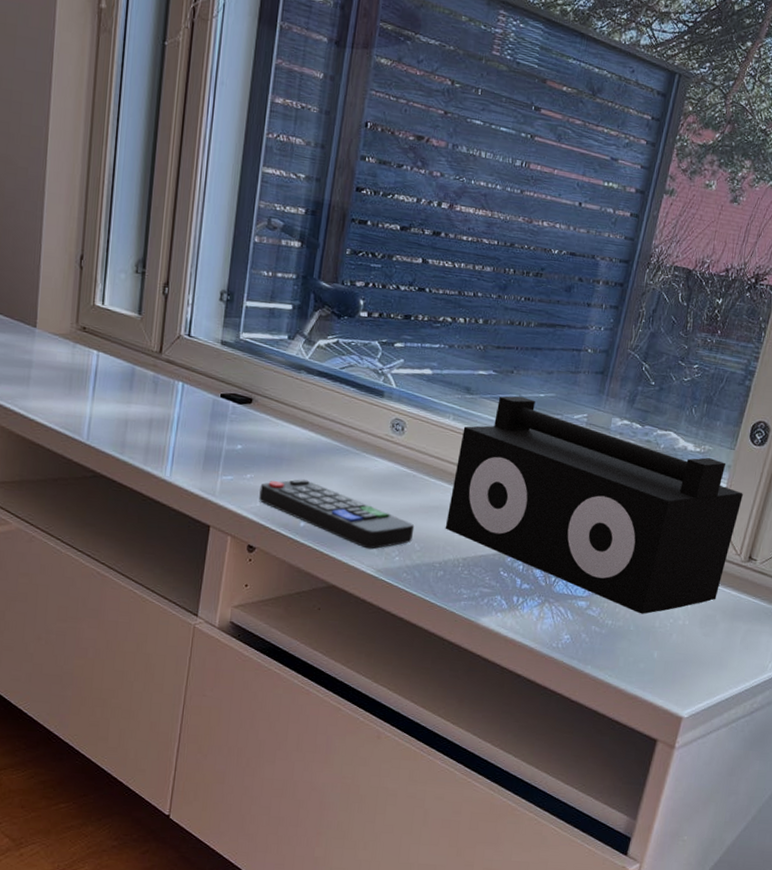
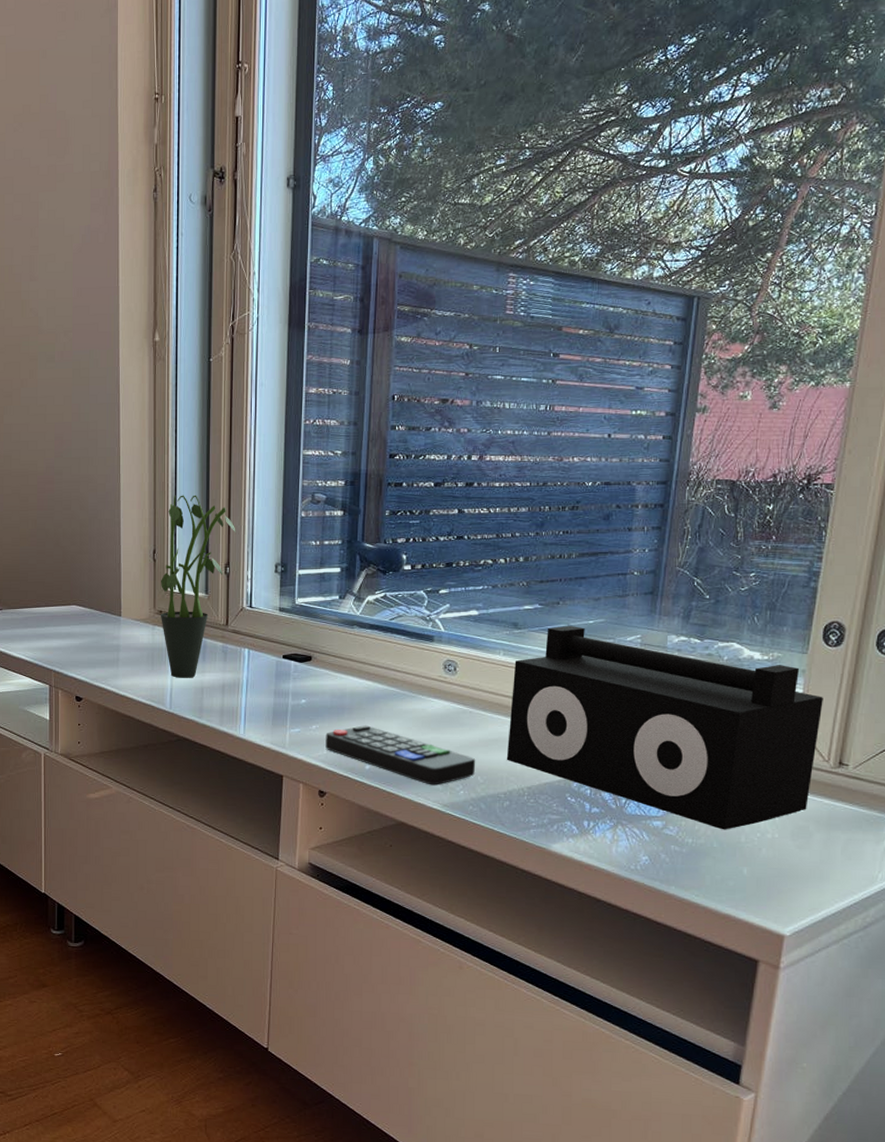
potted plant: none [83,195,179,408] -> present [161,495,236,678]

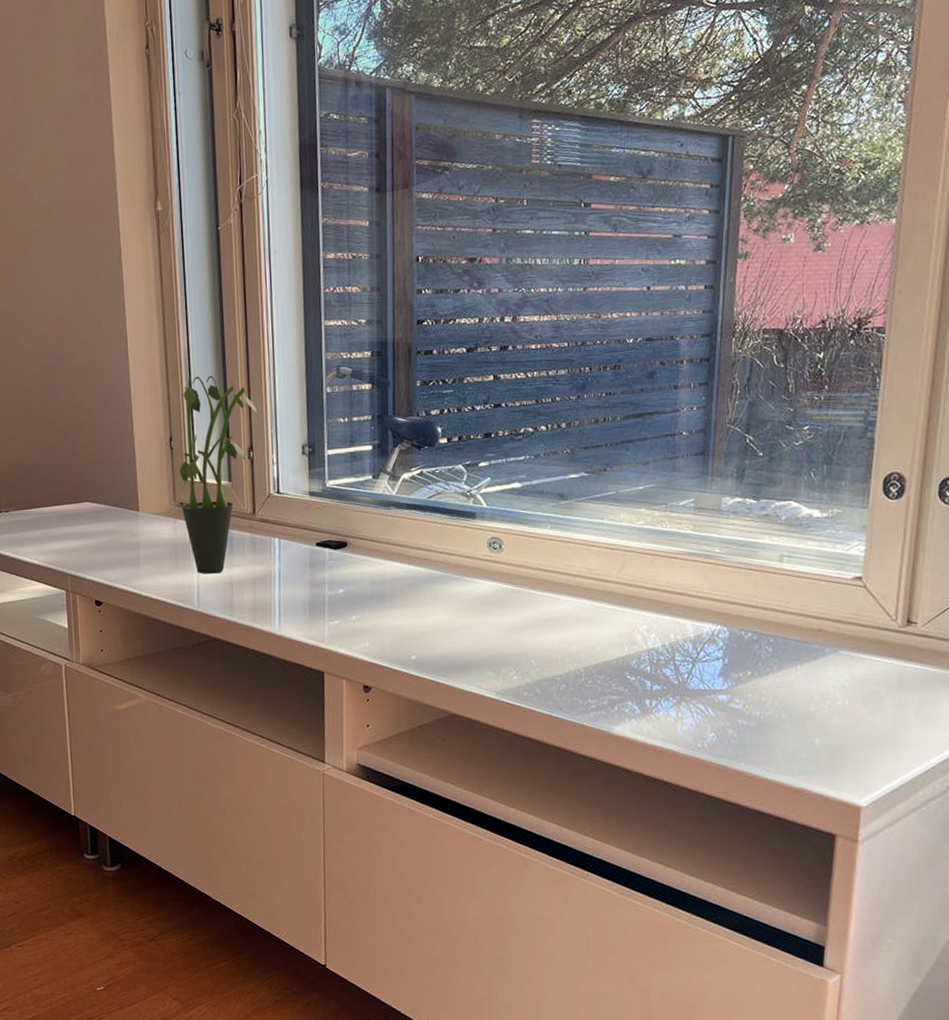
remote control: present [325,725,476,785] -> none [367,612,529,672]
speaker: present [506,625,823,830] -> none [560,492,887,700]

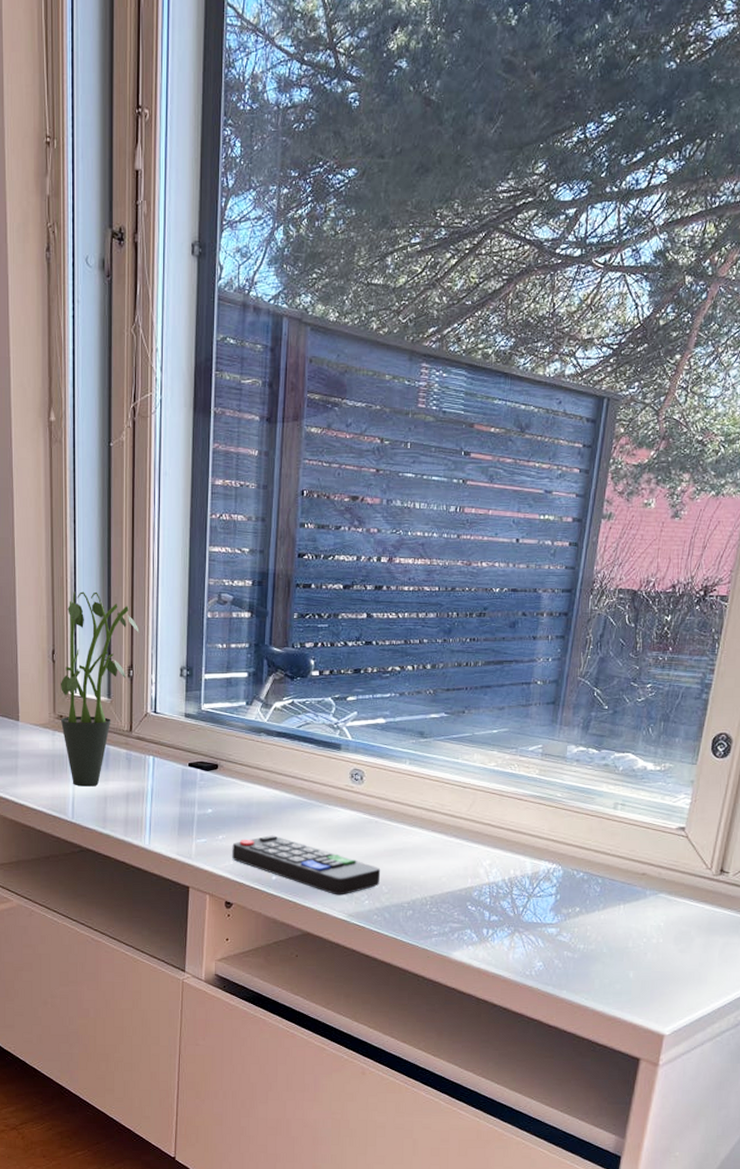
remote control: none [367,612,529,672] -> present [232,835,381,895]

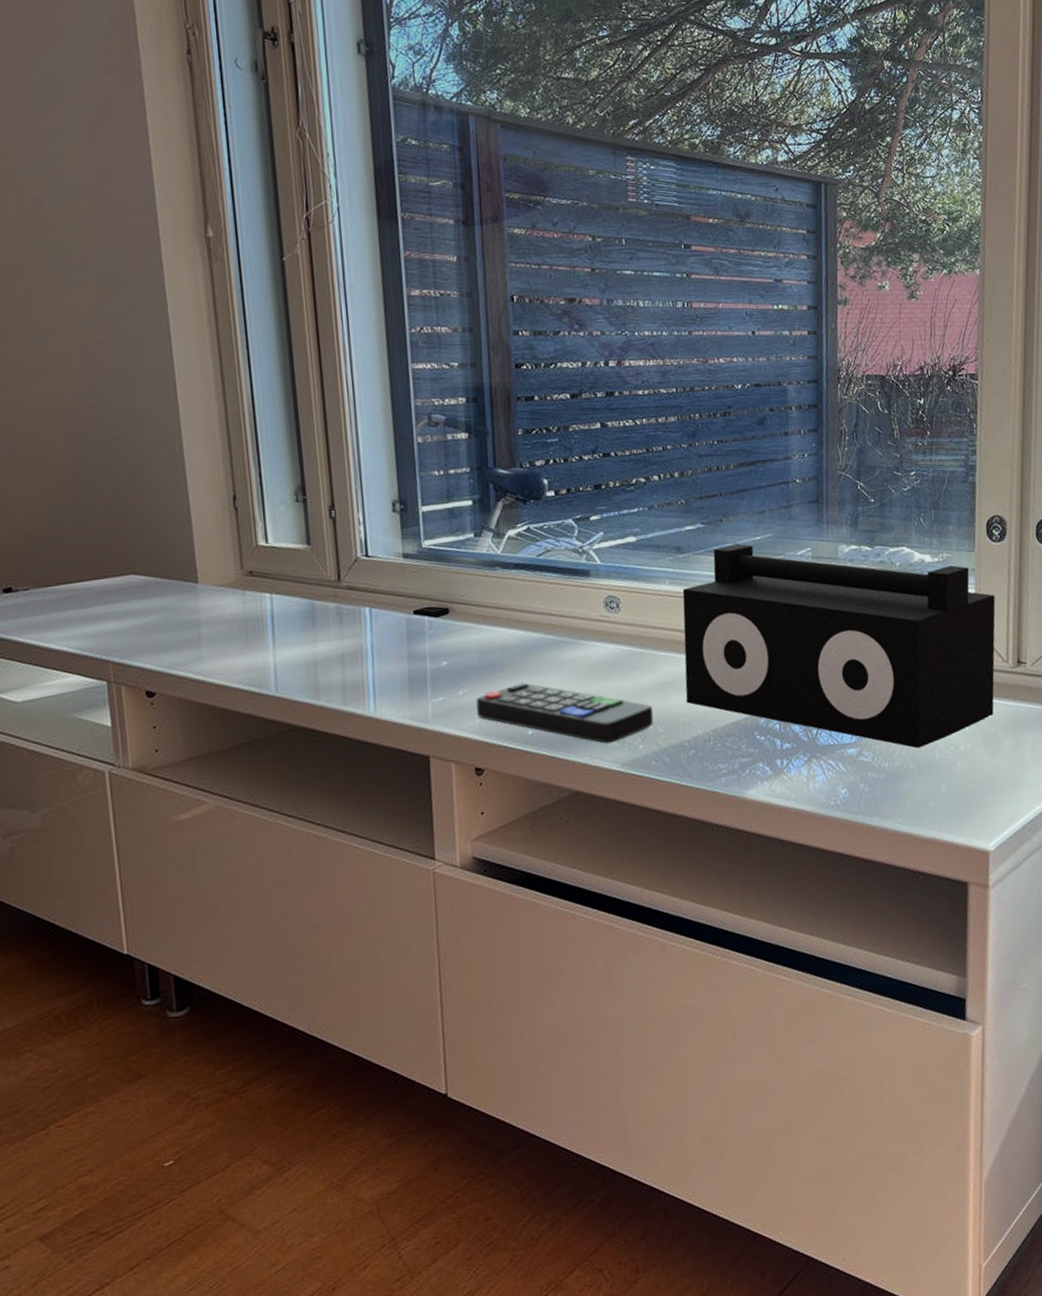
potted plant: present [61,591,140,787] -> none [247,424,339,653]
speaker: none [410,734,709,936] -> present [682,543,996,749]

